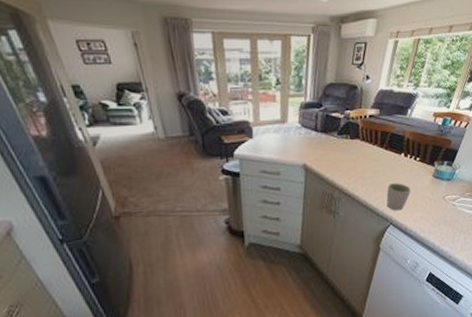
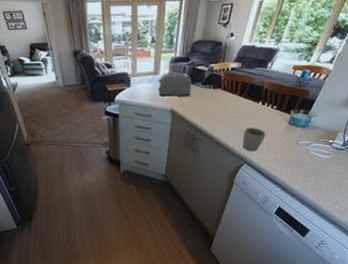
toaster: none [287,120,326,150] -> present [158,72,191,97]

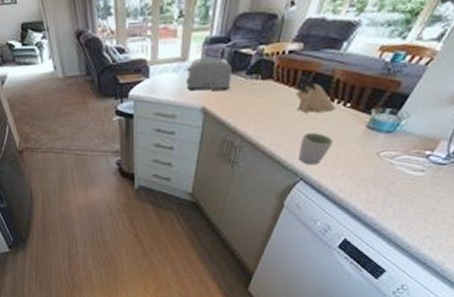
knife block: none [237,85,266,113] -> present [295,74,336,113]

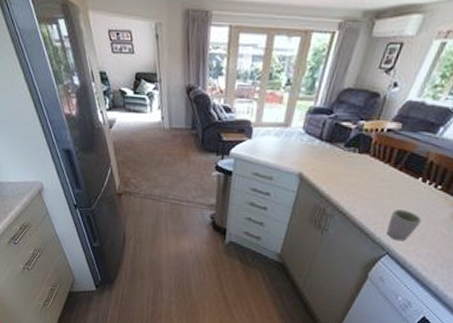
toaster: present [186,57,232,91] -> none [286,126,332,160]
knife block: present [295,74,336,113] -> none [389,152,427,192]

